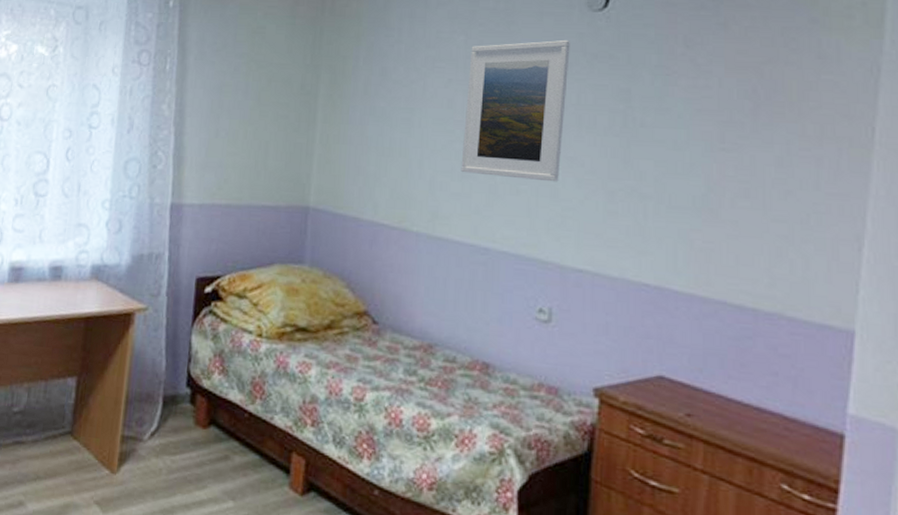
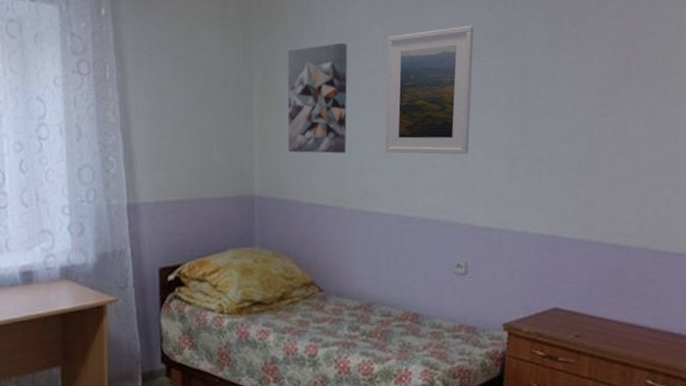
wall art: none [351,49,426,169] -> present [287,42,348,154]

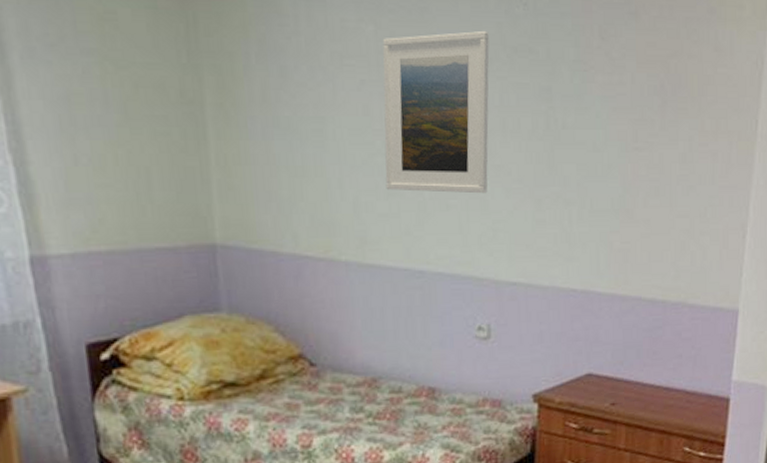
wall art: present [287,42,348,154] -> none [249,42,336,190]

